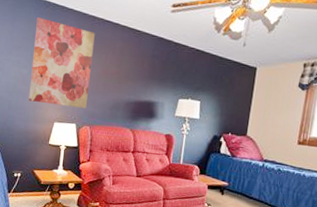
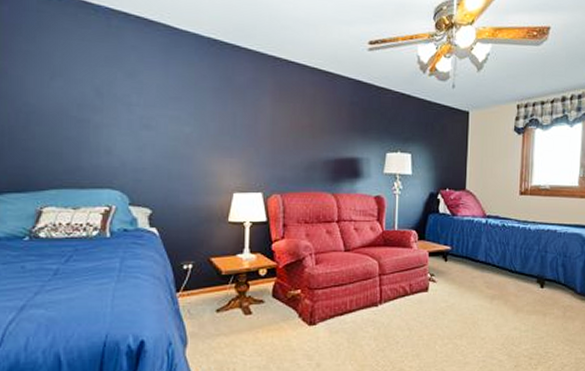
wall art: present [28,17,95,109] -> none [196,59,278,173]

